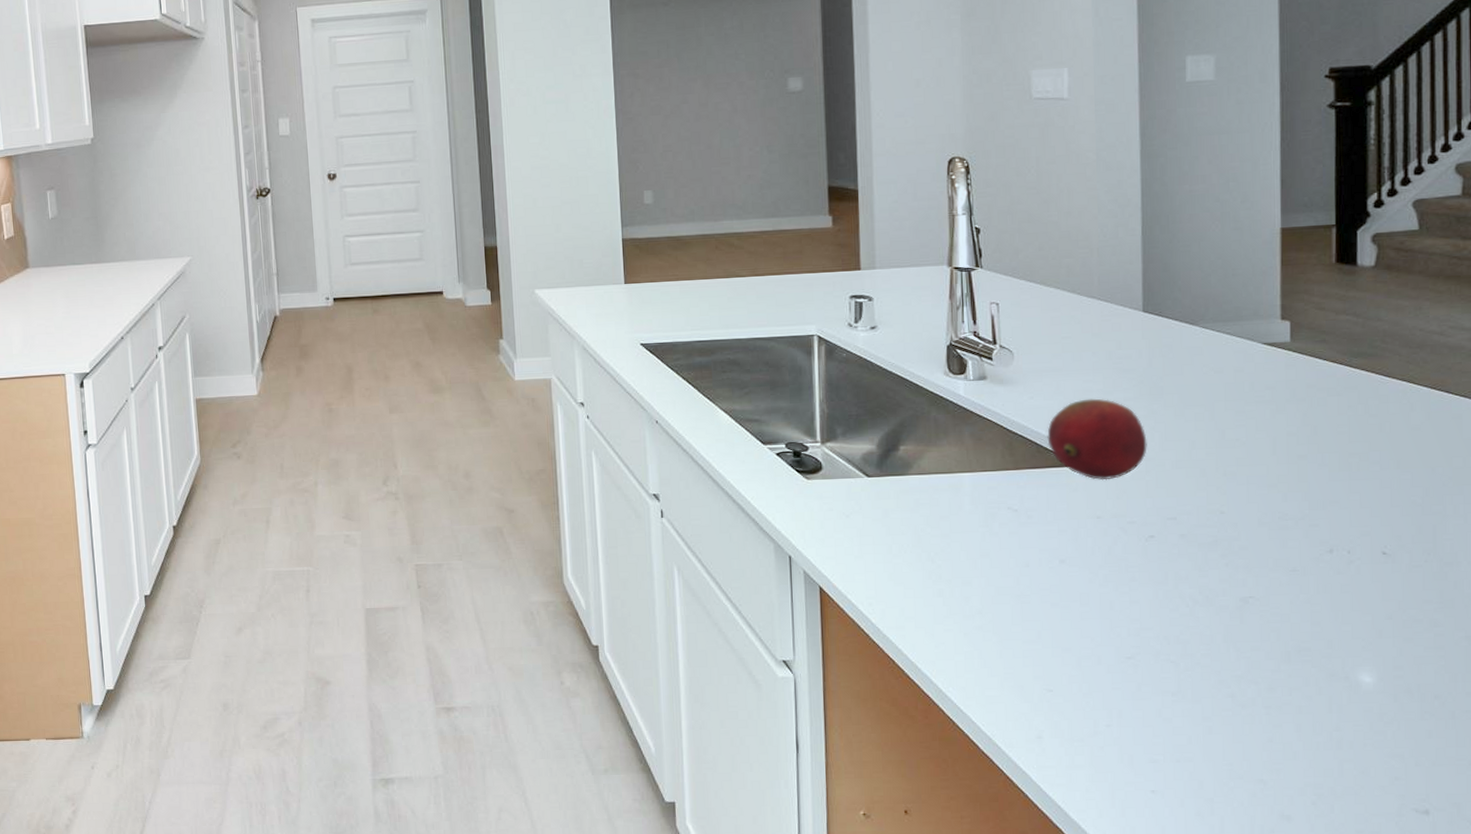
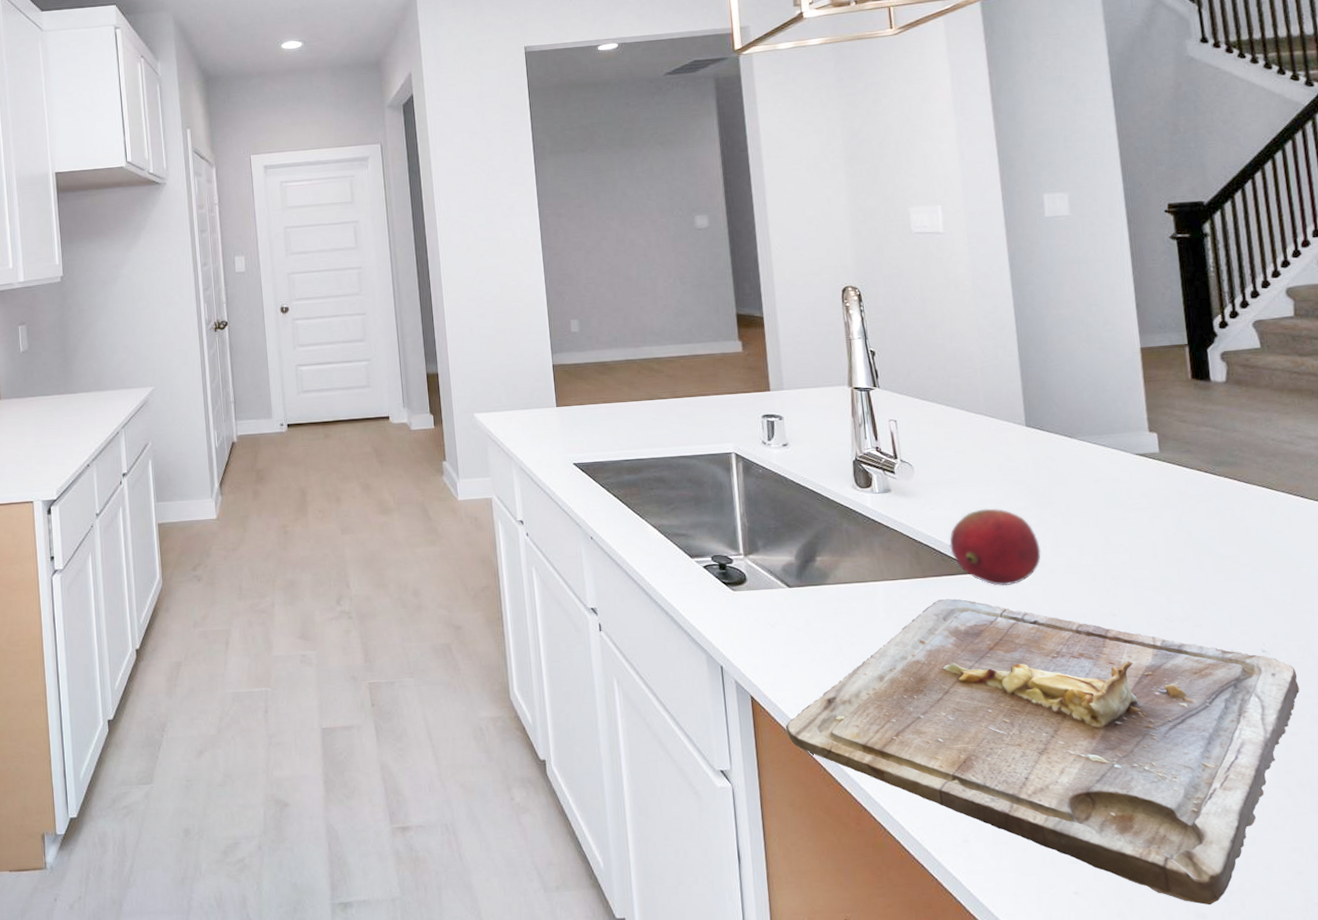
cutting board: none [854,492,1419,808] -> present [785,598,1299,906]

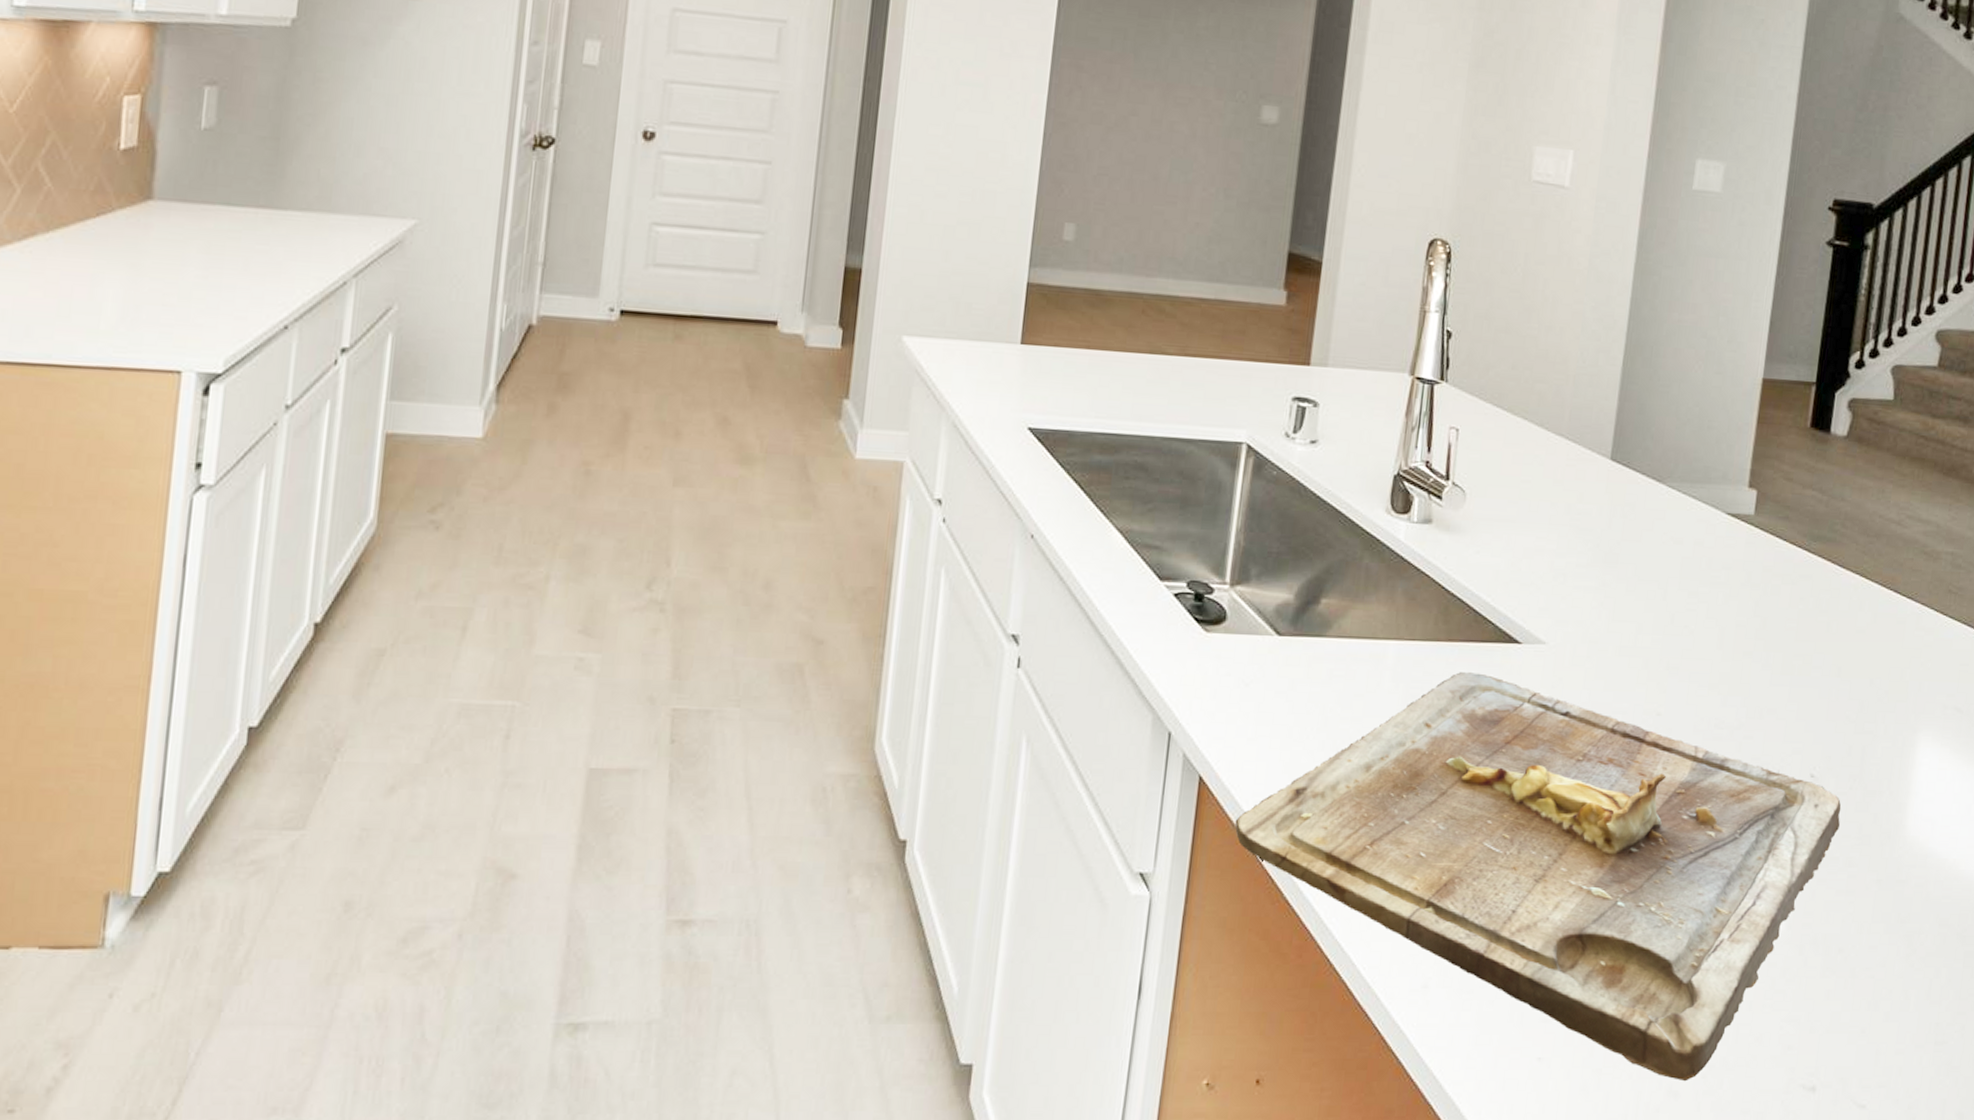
fruit: present [949,508,1041,587] -> none [1487,560,1594,664]

